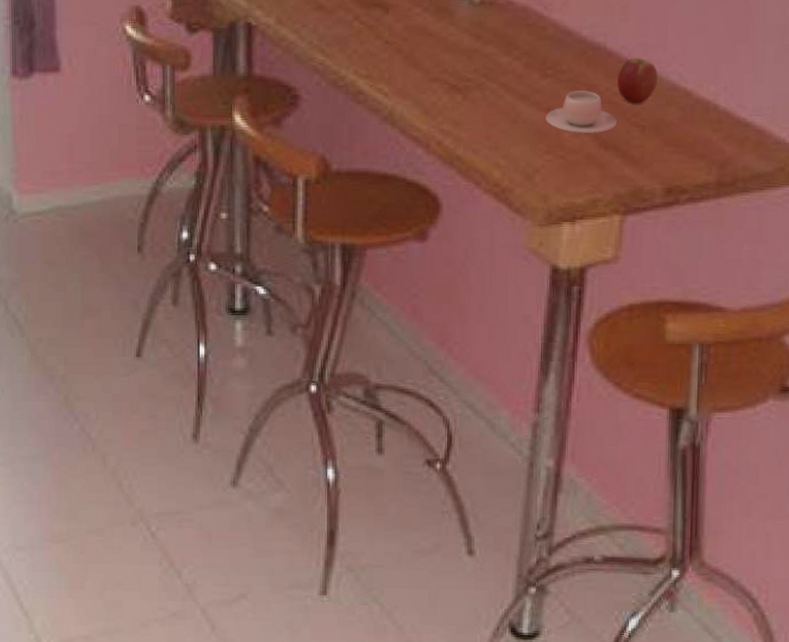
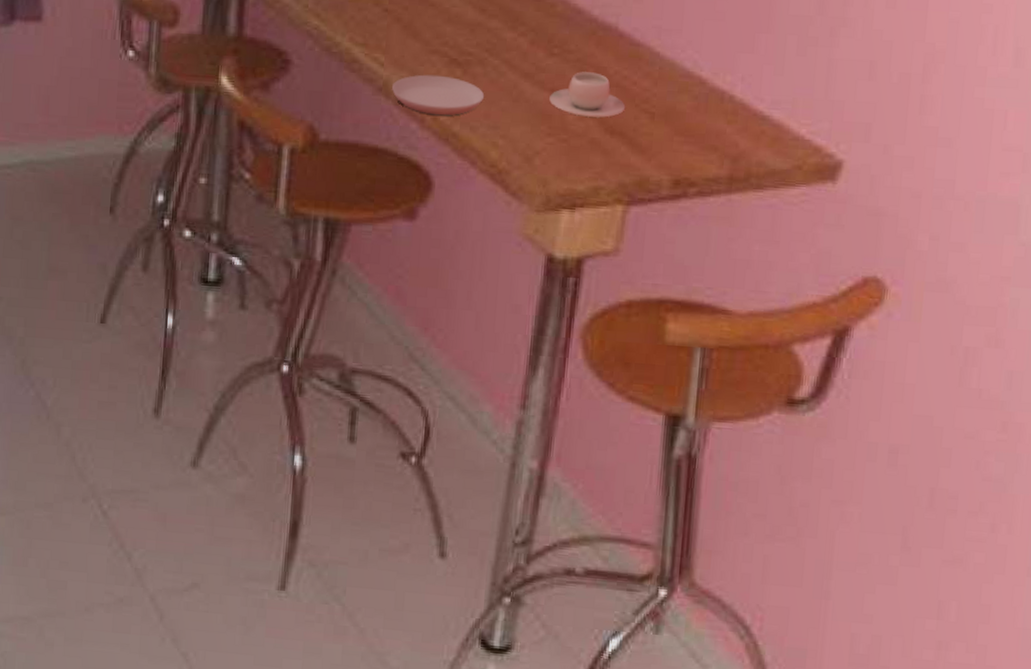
saucer: none [397,102,485,140] -> present [392,74,485,116]
fruit: present [617,57,658,104] -> none [627,41,671,89]

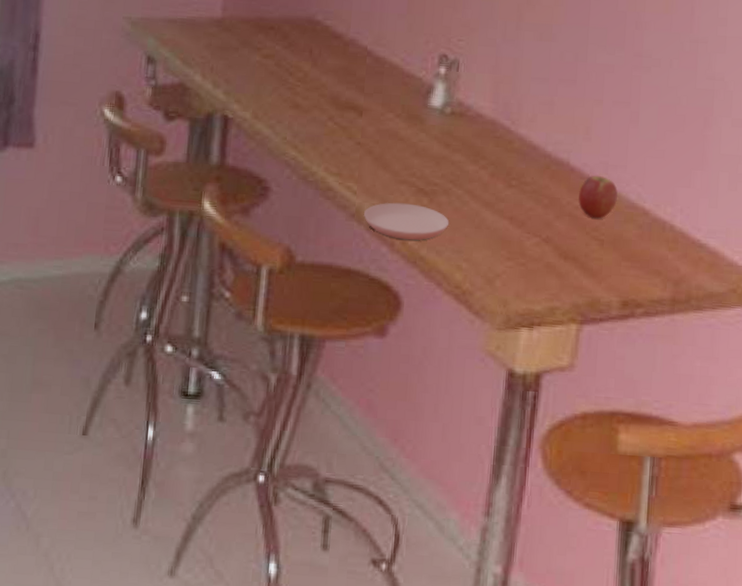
teacup: present [548,72,626,118] -> none [507,202,578,244]
fruit: none [627,41,671,89] -> present [578,175,618,219]

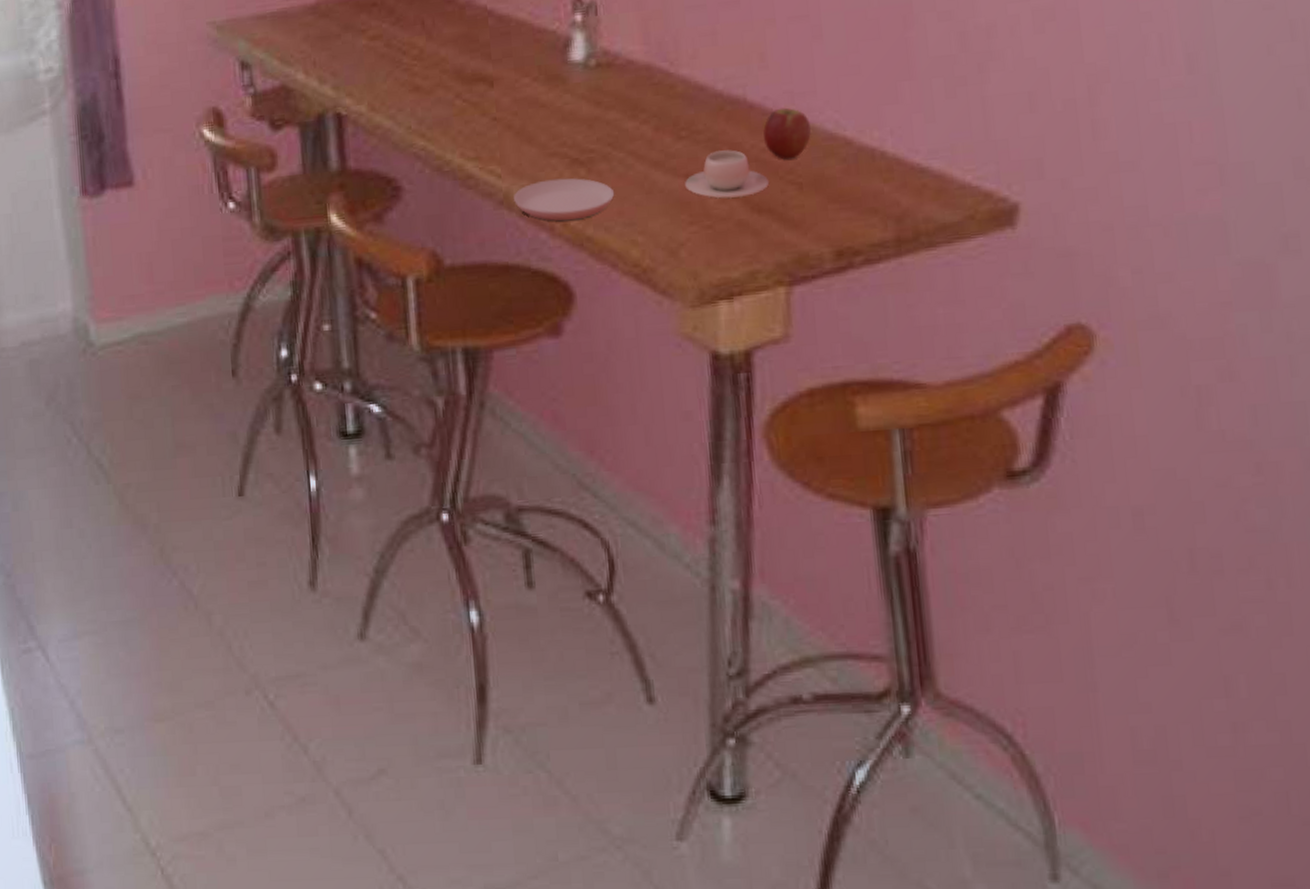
teacup: none [507,202,578,244] -> present [684,150,770,199]

